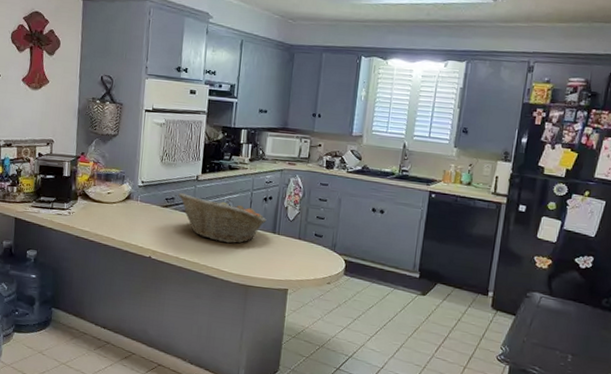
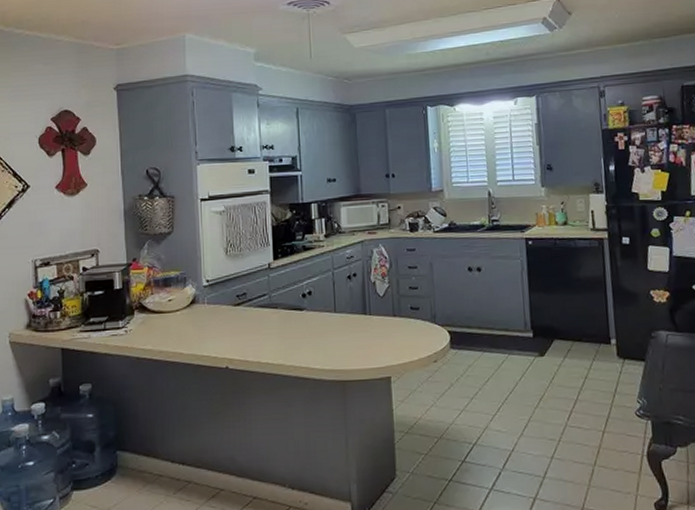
fruit basket: present [178,192,267,244] -> none [250,283,354,336]

